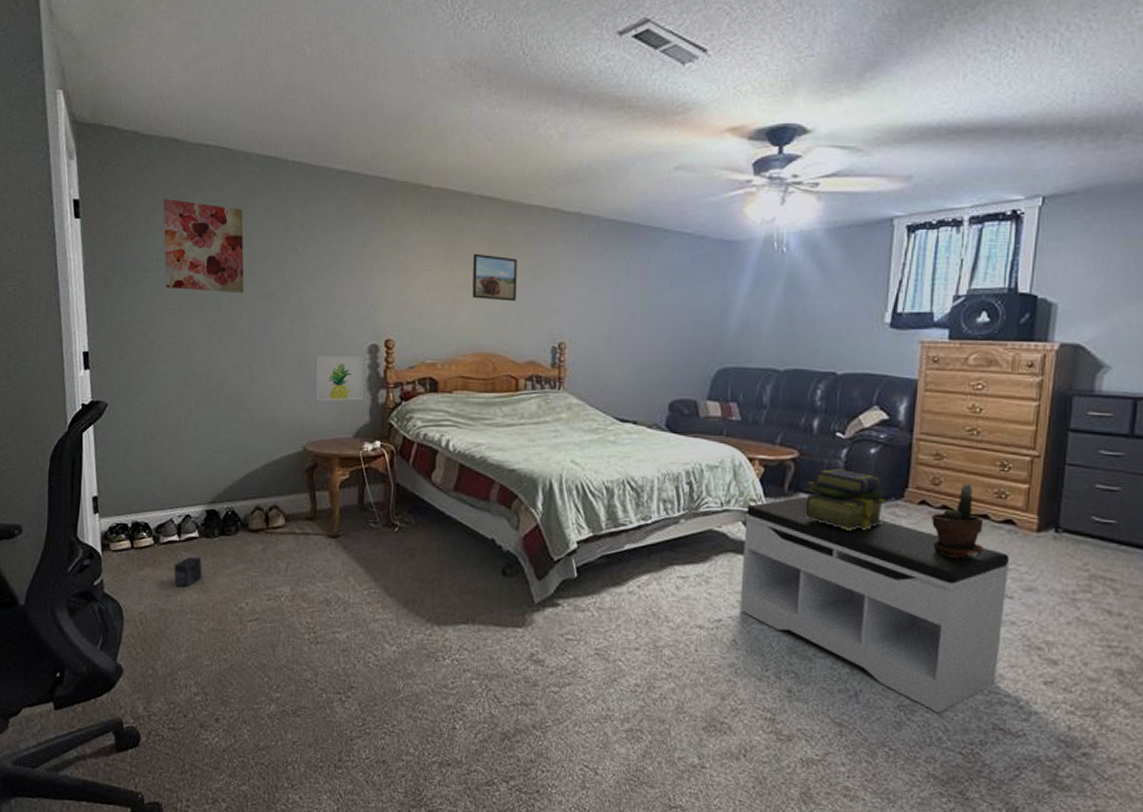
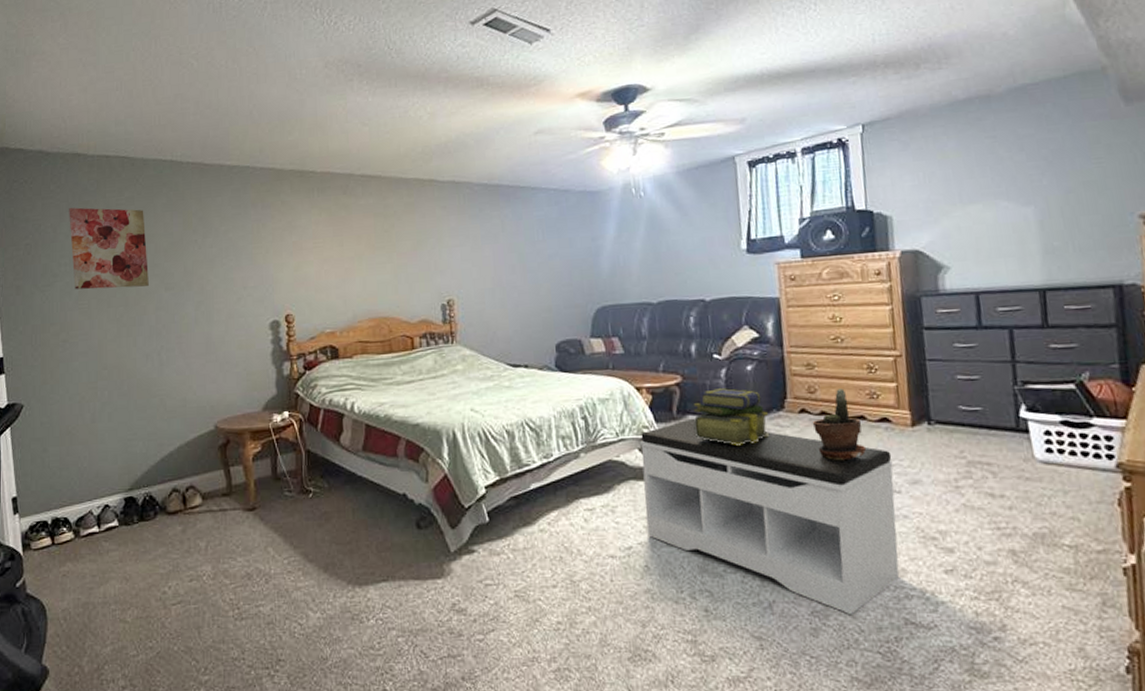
box: present [174,557,202,587] -> none [95,546,124,578]
wall art: present [315,354,364,402] -> none [221,332,269,380]
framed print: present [472,253,517,301] -> none [360,227,404,268]

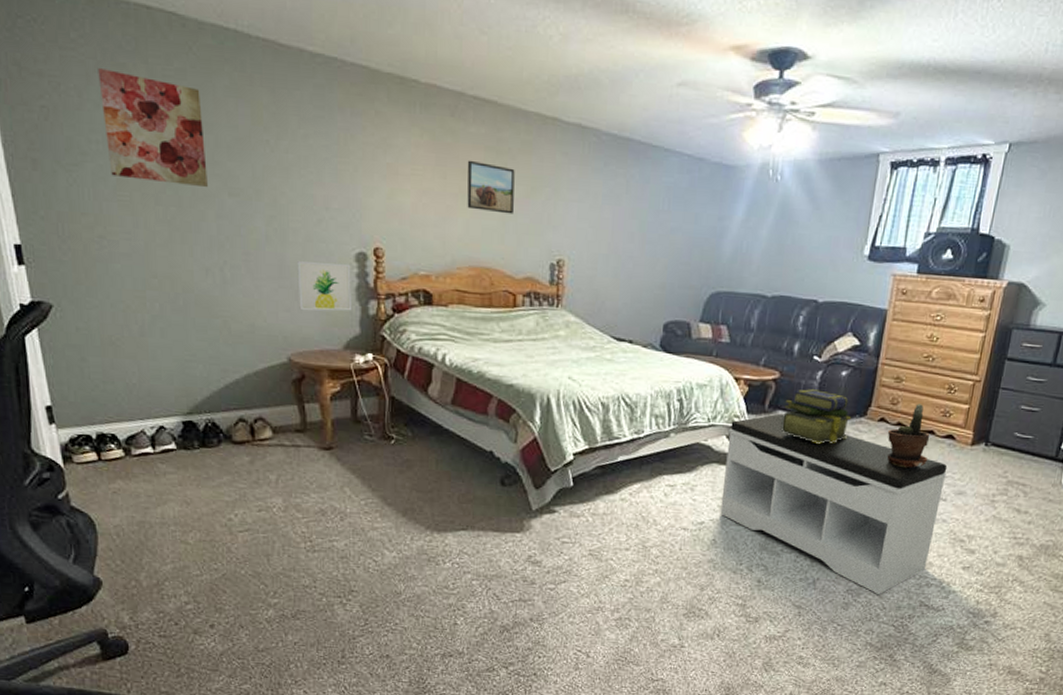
wall art: none [221,332,269,380] -> present [297,260,353,311]
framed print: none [360,227,404,268] -> present [467,160,515,214]

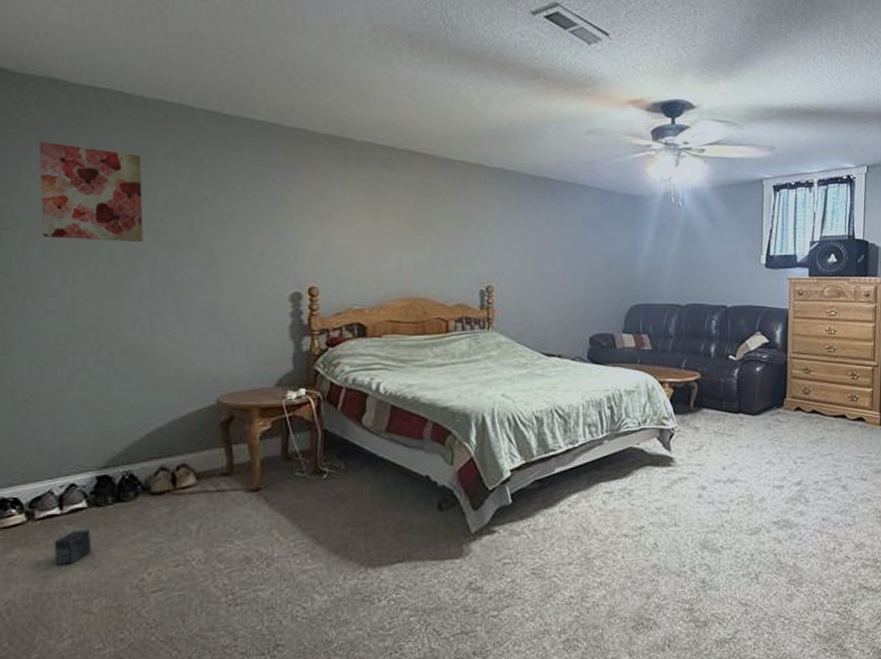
box: none [150,469,184,499] -> present [53,530,92,565]
wall art: present [297,260,353,311] -> none [230,304,286,352]
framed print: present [467,160,515,214] -> none [399,204,444,249]
bench: present [720,413,948,595] -> none [658,412,863,583]
stack of books: present [780,389,851,444] -> none [707,386,769,437]
potted plant: present [887,404,930,469] -> none [805,391,845,453]

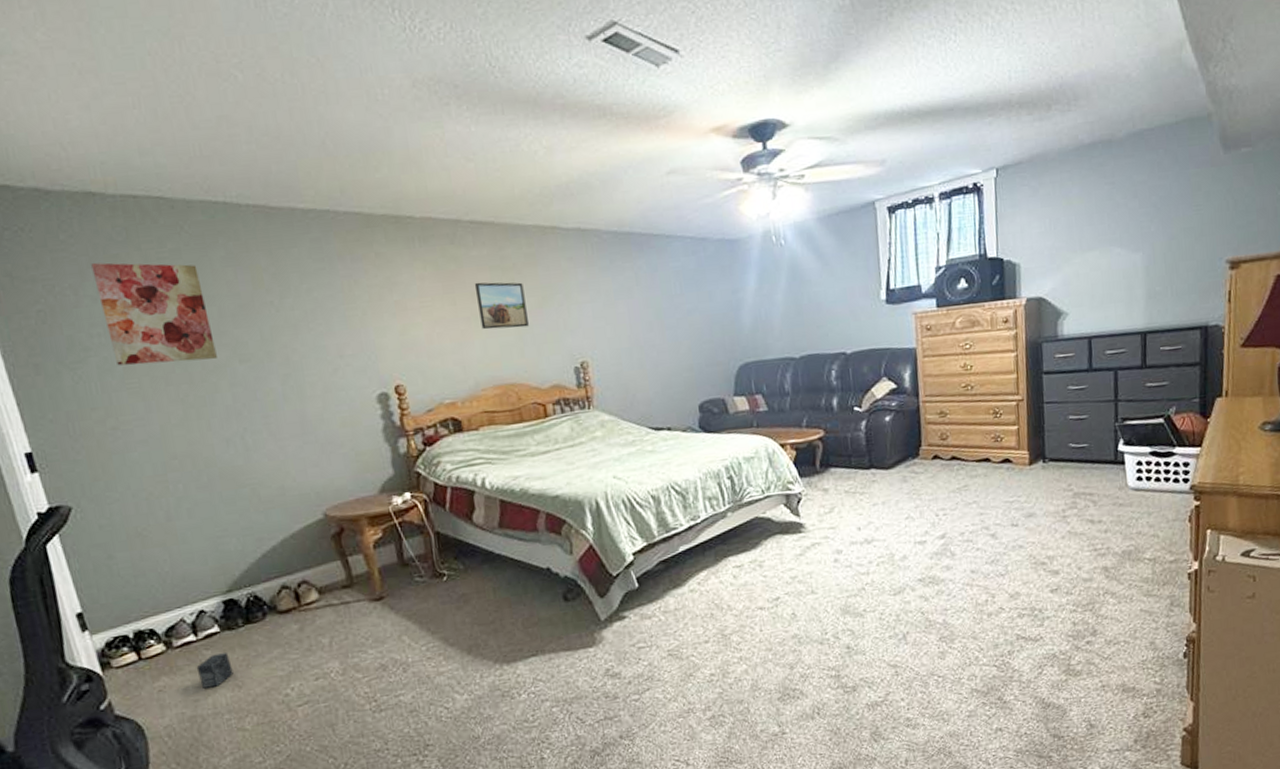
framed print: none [399,204,444,249] -> present [474,282,529,330]

